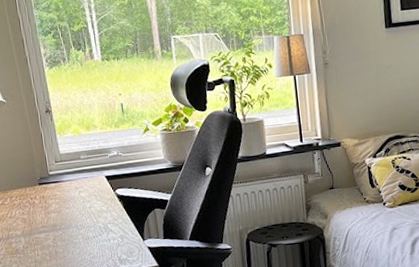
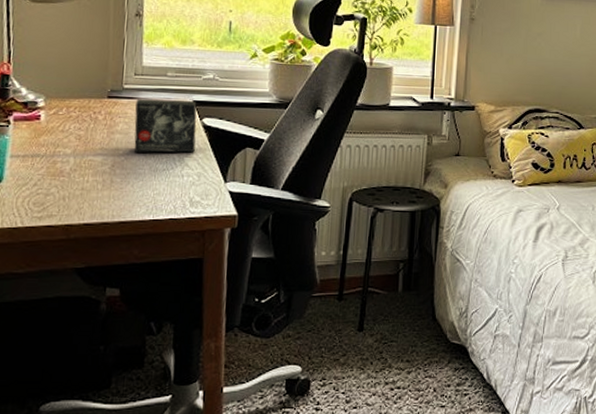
small box: none [61,176,115,226] -> present [134,99,197,153]

